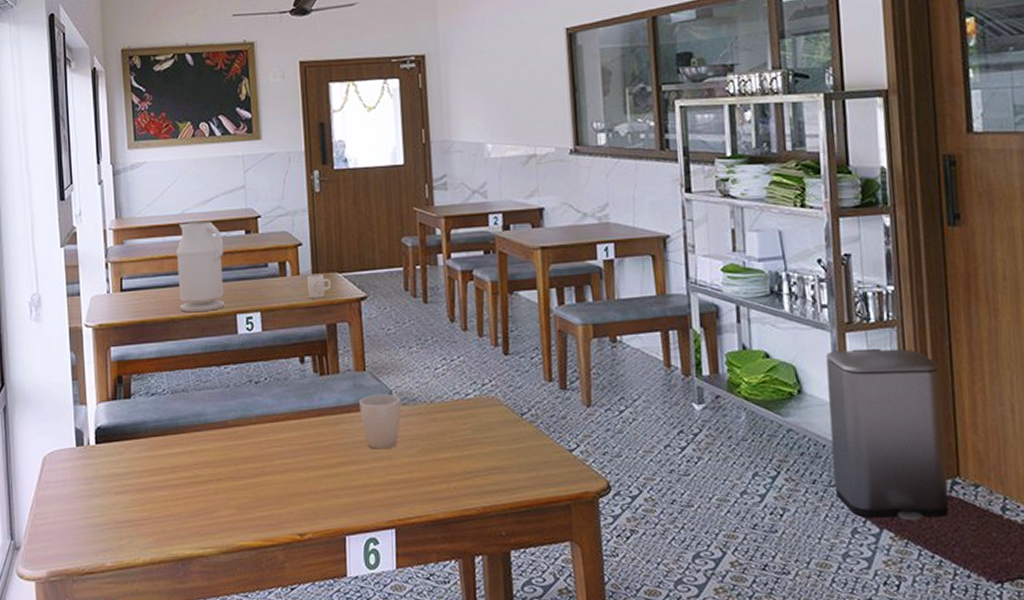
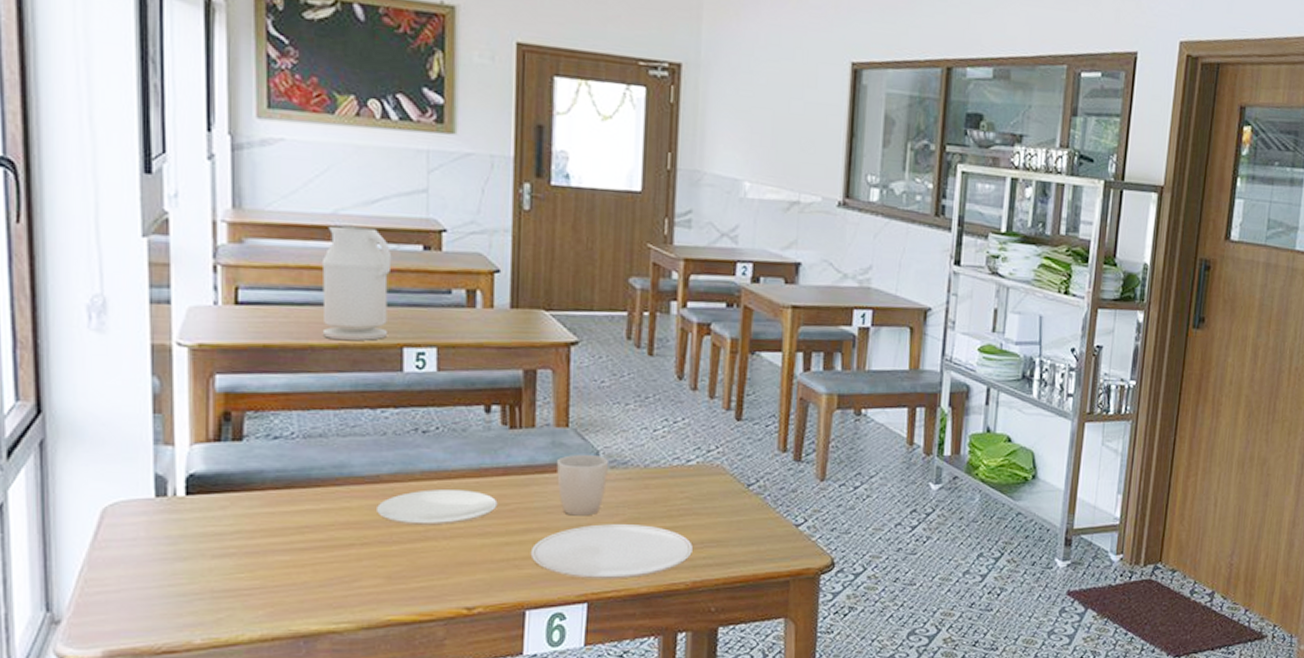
plate: none [226,430,316,463] -> present [377,489,498,526]
mug: present [306,274,332,299] -> none [502,308,535,338]
plate: none [345,455,479,507] -> present [530,524,693,579]
pedal bin: present [825,348,949,521] -> none [1051,439,1163,601]

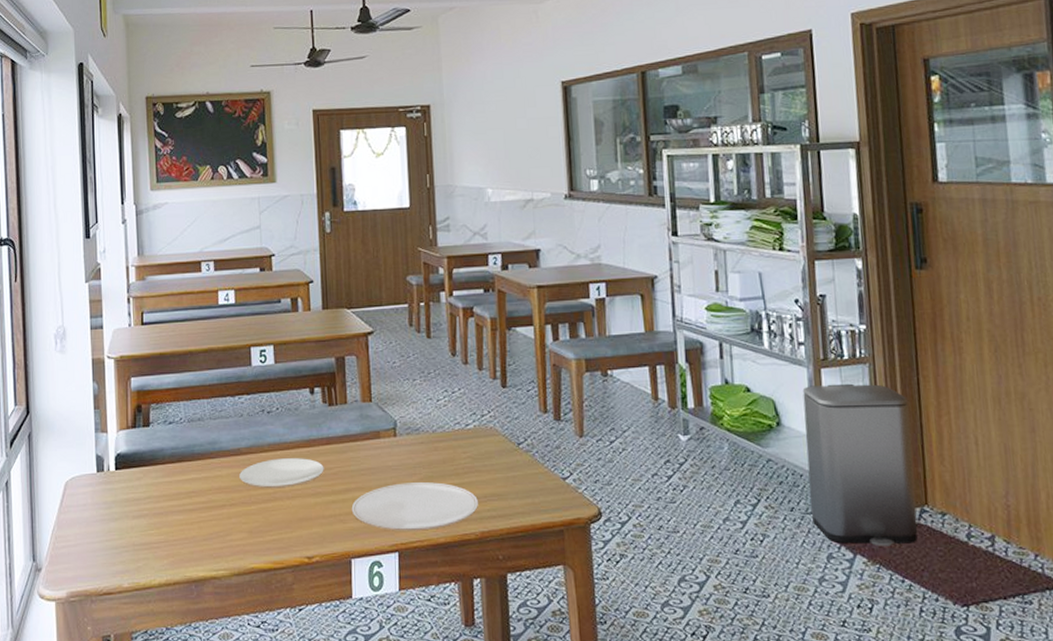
water jug: present [321,226,392,341] -> none [194,259,240,346]
cup: present [557,454,608,516] -> none [366,423,405,476]
pedal bin: none [1051,439,1163,601] -> present [802,383,918,547]

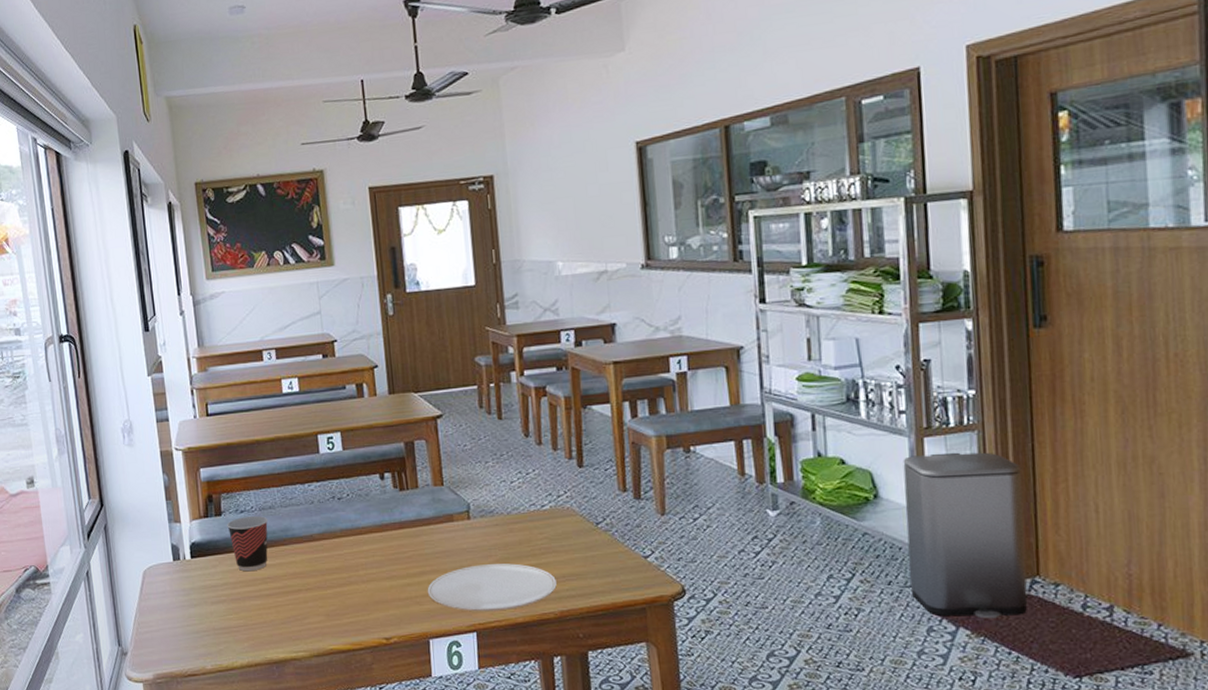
cup: none [154,428,197,485] -> present [227,516,268,572]
plate: present [239,458,324,489] -> none [313,543,398,573]

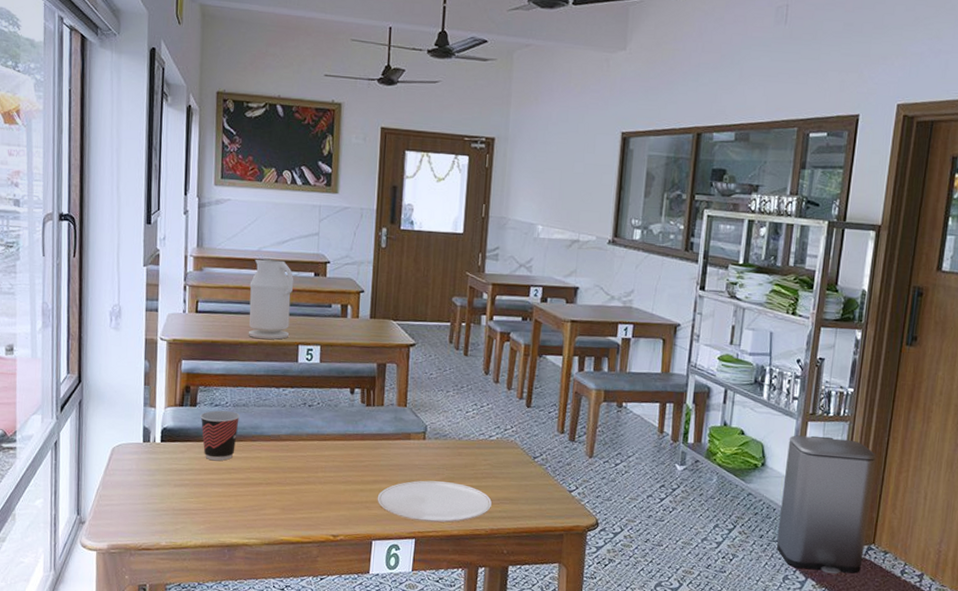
water jug: none [257,347,307,435] -> present [248,259,294,340]

